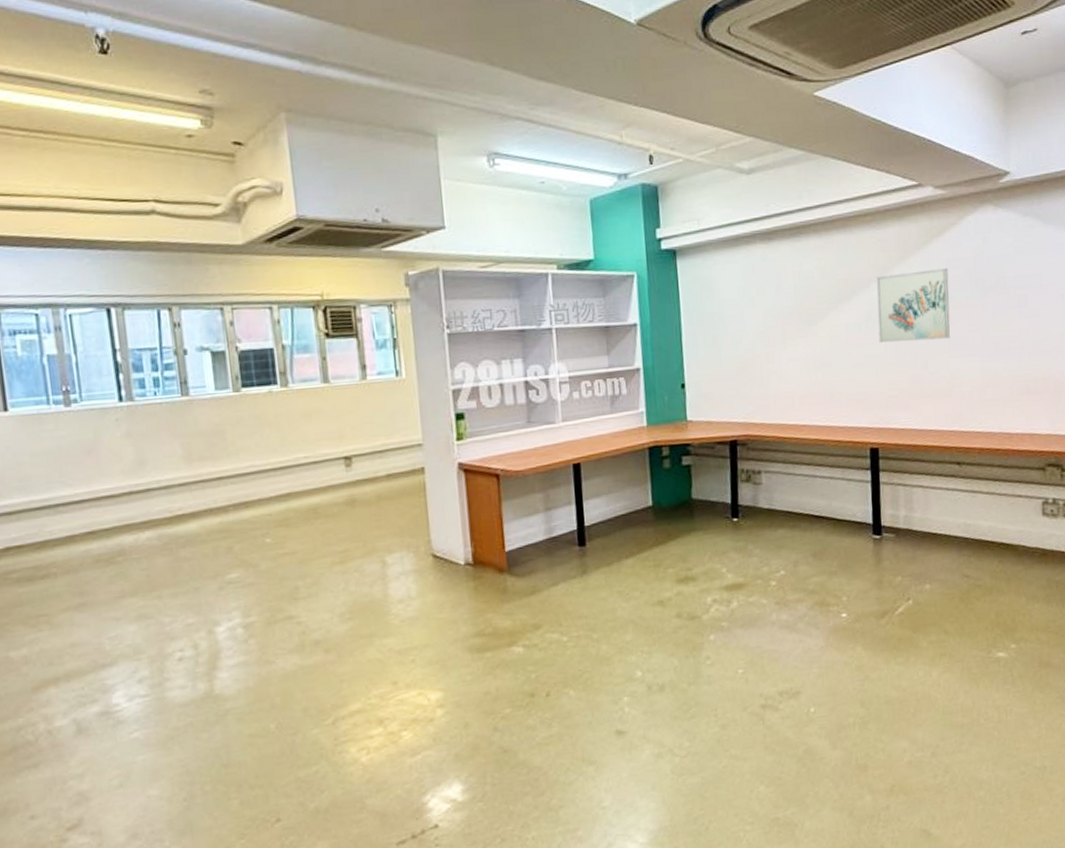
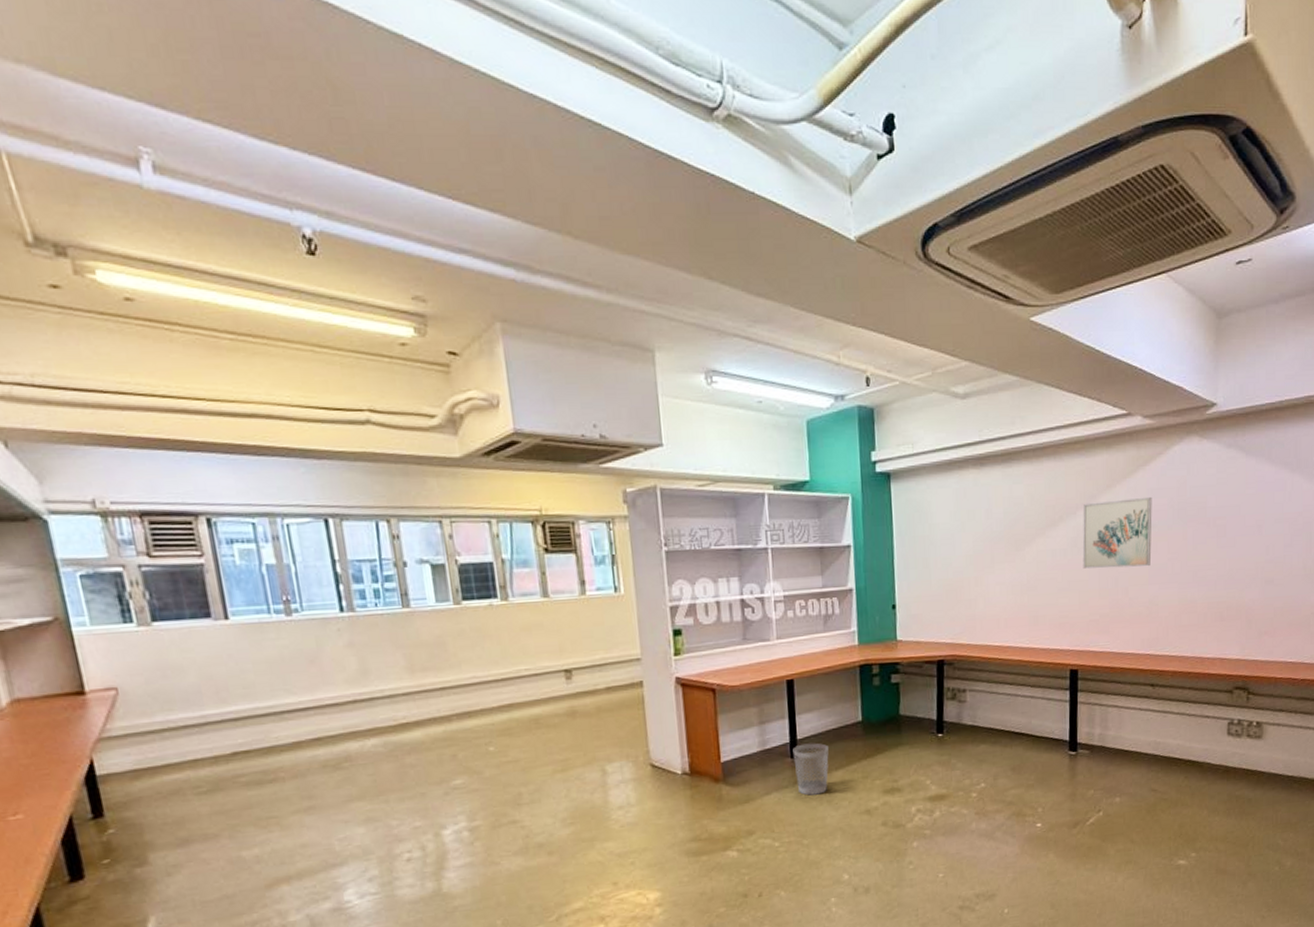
wastebasket: none [580,529,619,586] -> present [793,743,829,796]

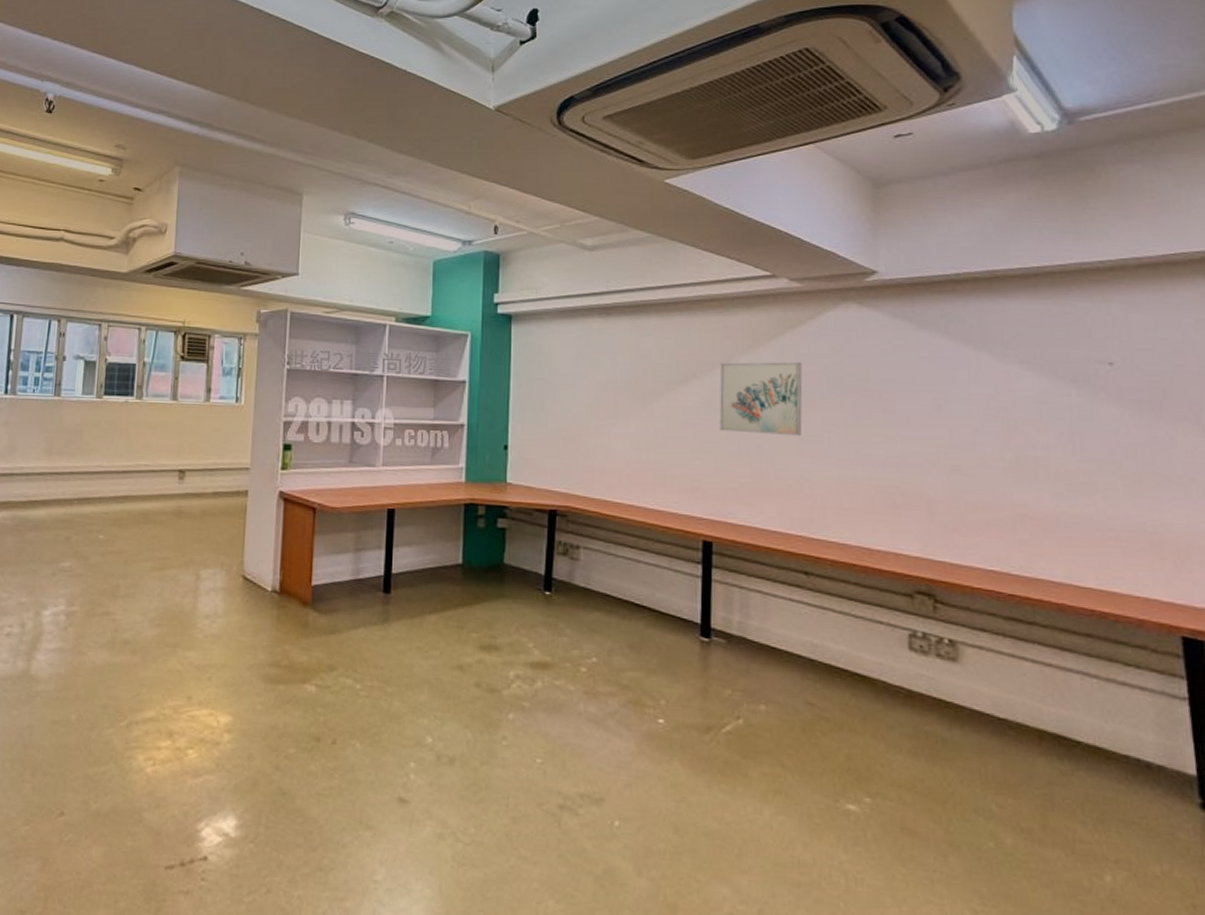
wastebasket: present [793,743,829,796] -> none [386,579,424,638]

